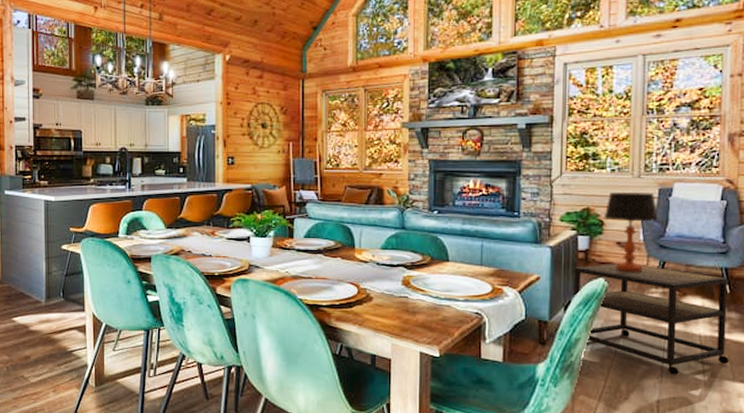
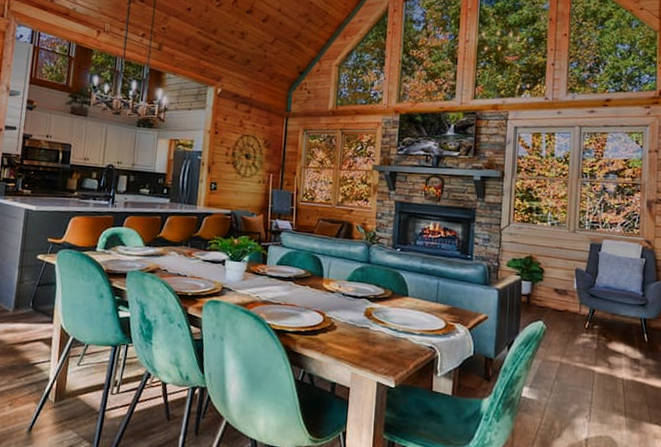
side table: present [573,264,729,375] -> none [516,308,647,415]
table lamp: present [604,192,658,273] -> none [544,244,589,318]

